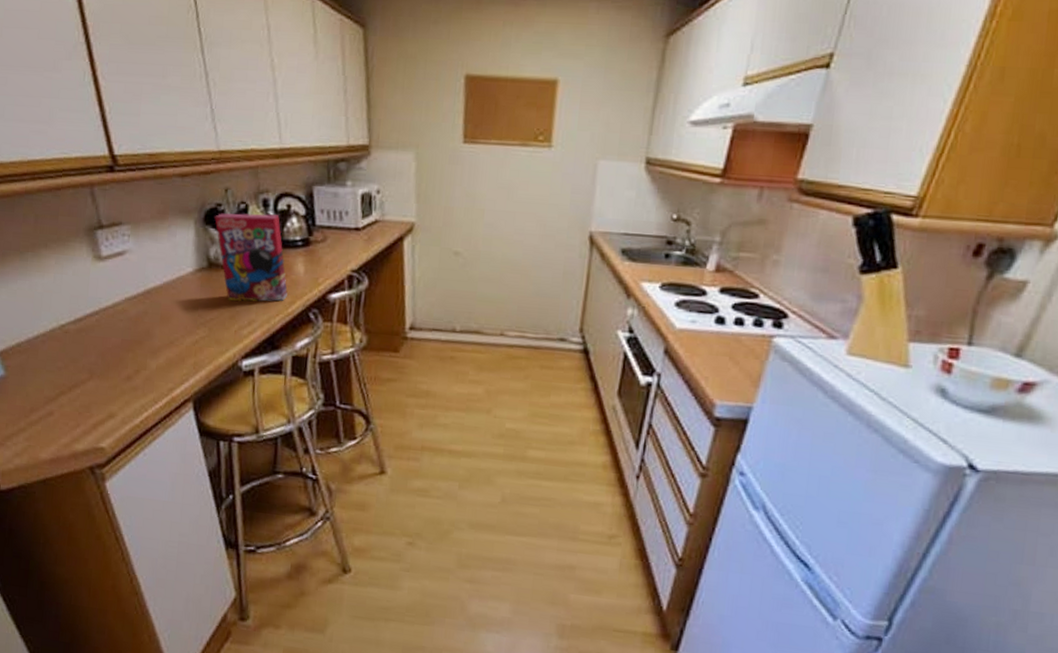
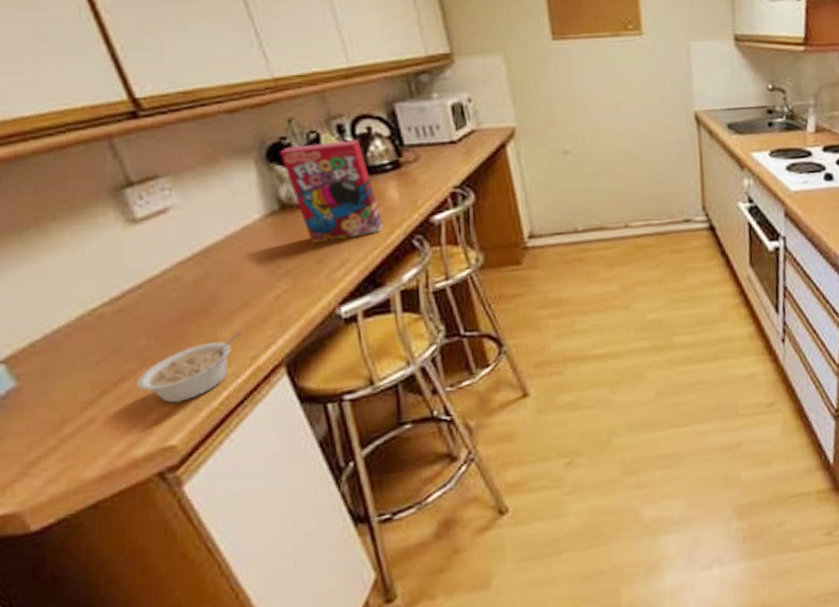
legume: none [84,365,165,414] -> present [137,331,243,403]

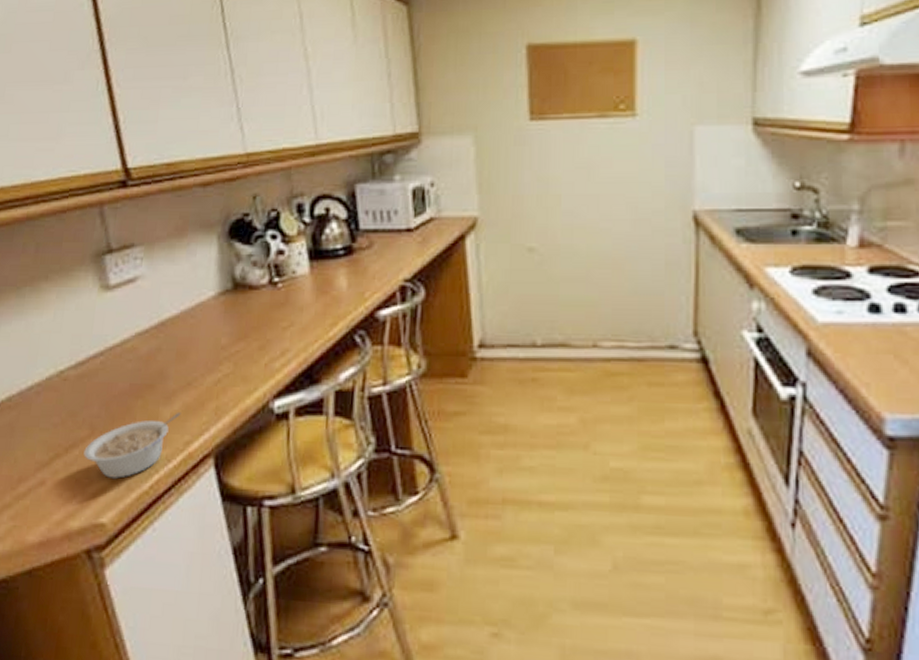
cereal box: present [280,140,383,244] -> none [241,221,328,328]

